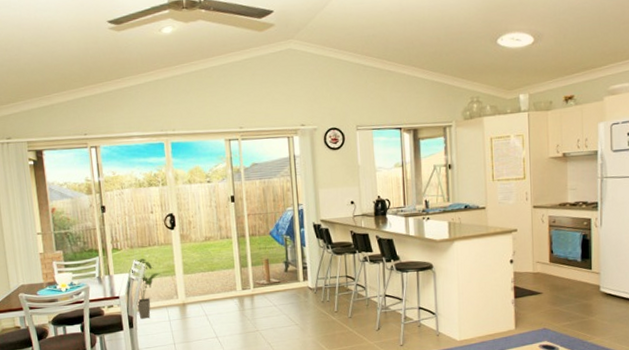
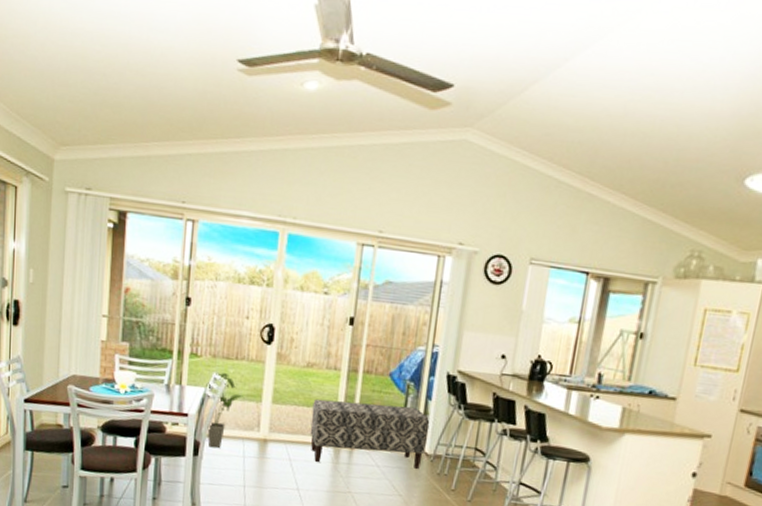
bench: none [215,254,309,313] -> present [310,398,430,469]

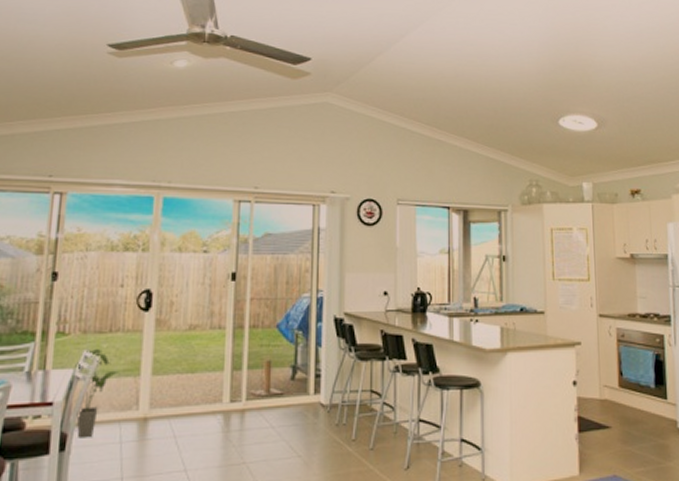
bench: present [310,398,430,469] -> none [196,356,322,435]

